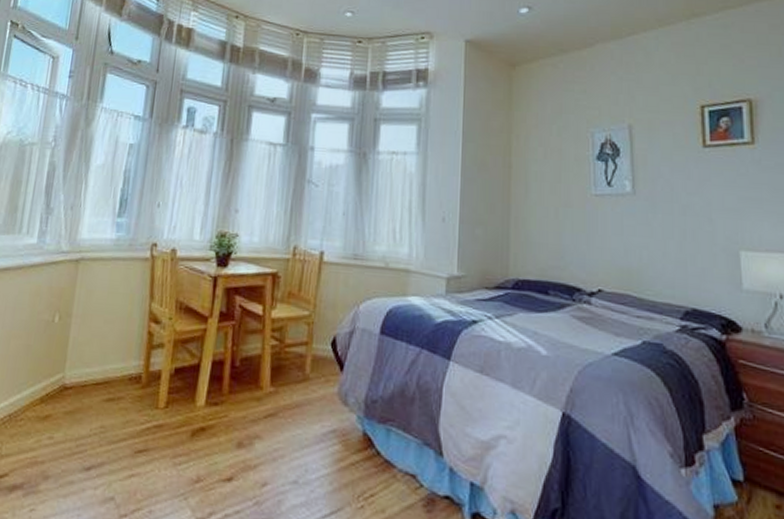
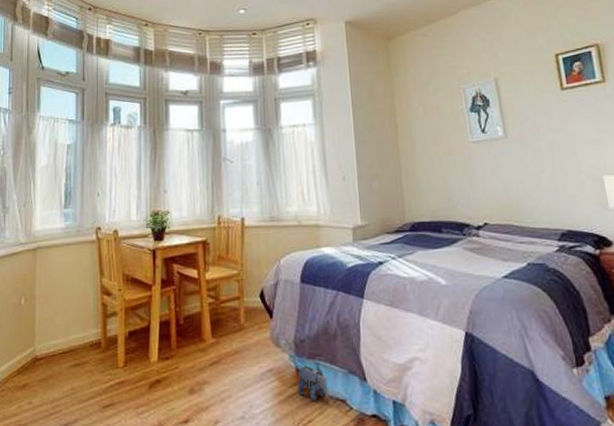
plush toy: none [362,430,399,473] -> present [297,365,330,401]

